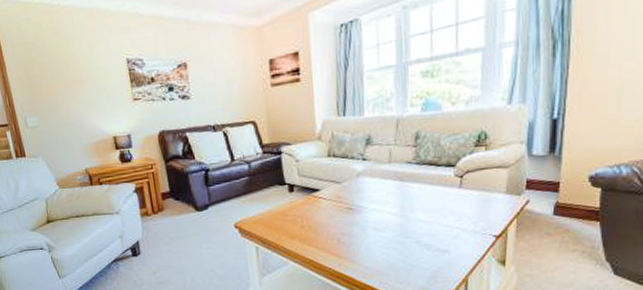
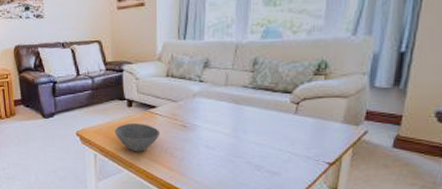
bowl: none [277,209,326,241] -> present [115,123,161,152]

